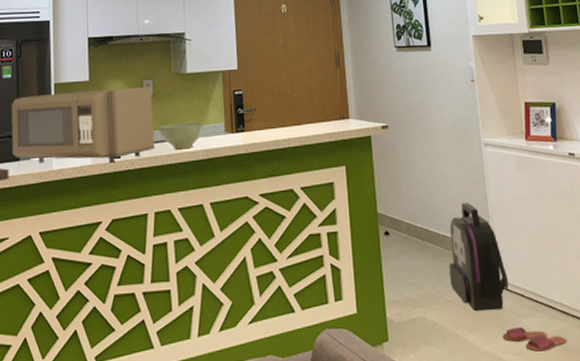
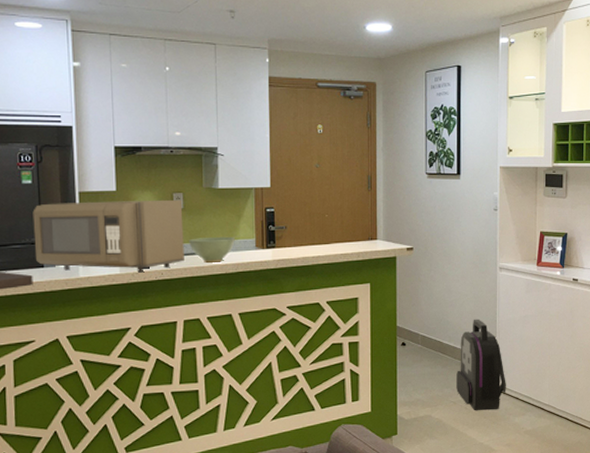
slippers: present [503,327,567,352] -> none [497,424,550,443]

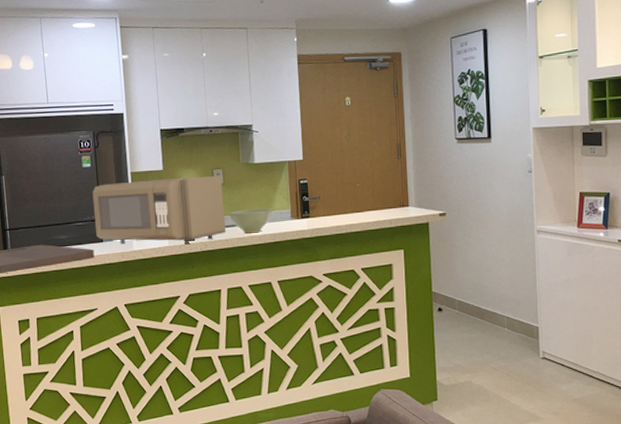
backpack: present [456,318,506,410] -> none [496,283,550,377]

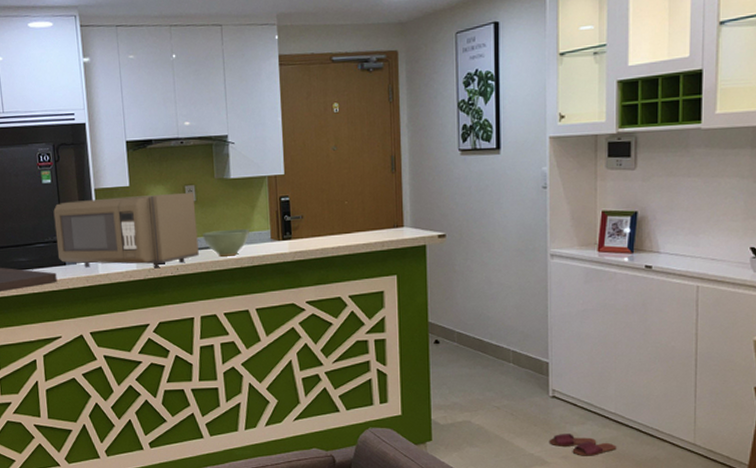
slippers: none [542,391,600,412] -> present [550,434,617,456]

